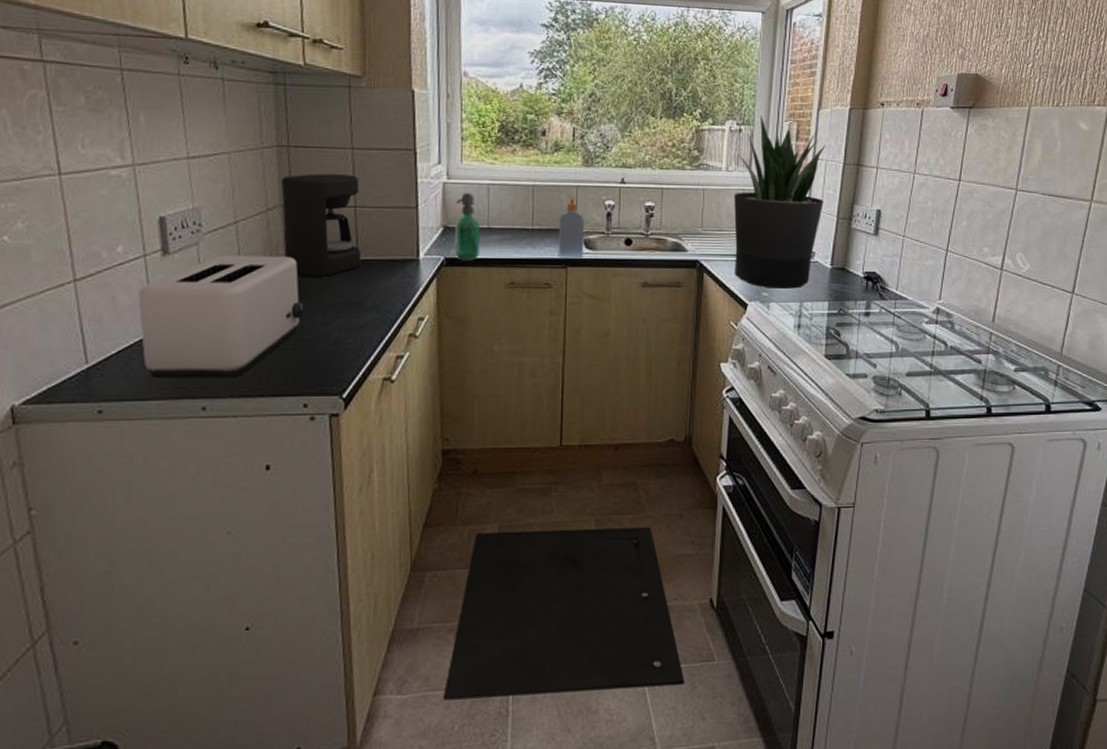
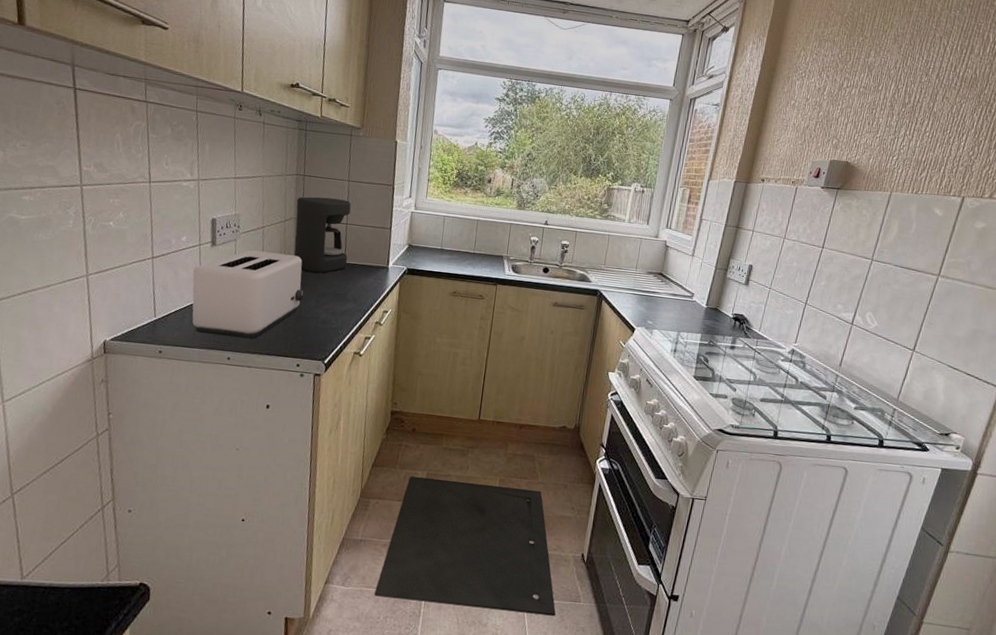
soap dispenser: present [455,192,480,261] -> none [415,220,435,273]
soap bottle: present [557,196,584,258] -> none [491,231,514,279]
planter: present [734,115,826,289] -> none [626,181,712,321]

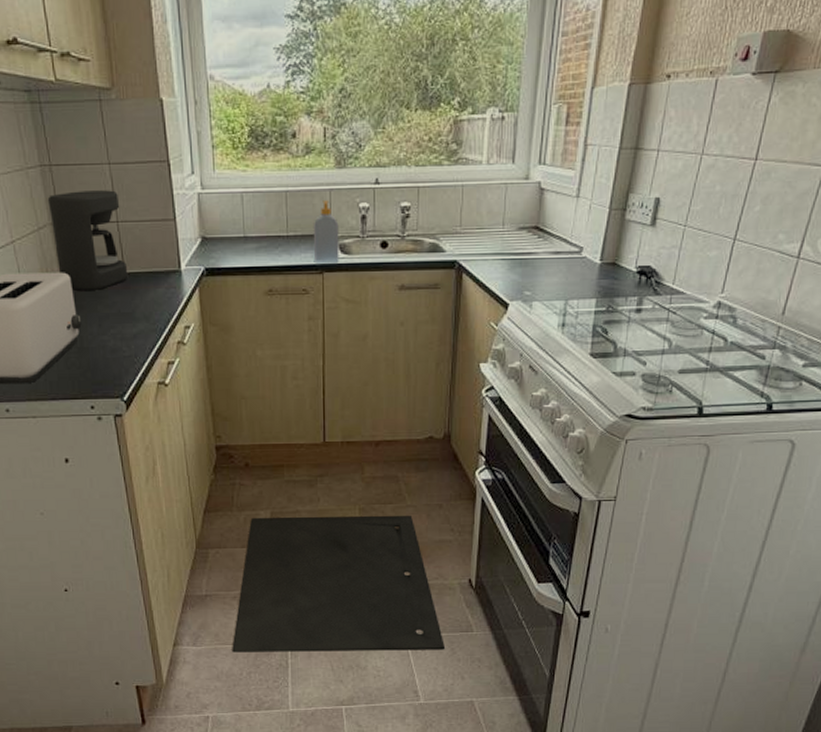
soap bottle: none [491,231,514,279] -> present [313,200,339,264]

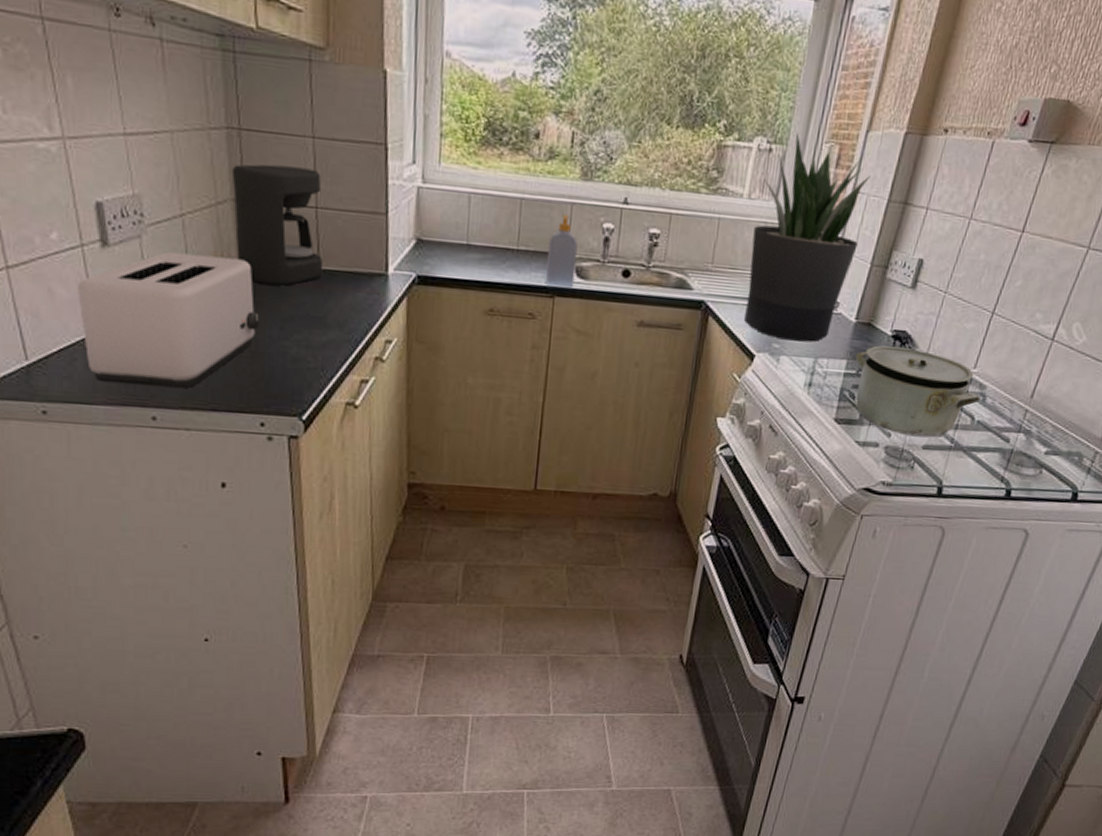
door mat: present [232,516,445,653] -> none [402,570,646,732]
planter: none [494,99,600,287] -> present [743,133,871,342]
saucepan: none [604,280,731,363] -> present [855,345,981,438]

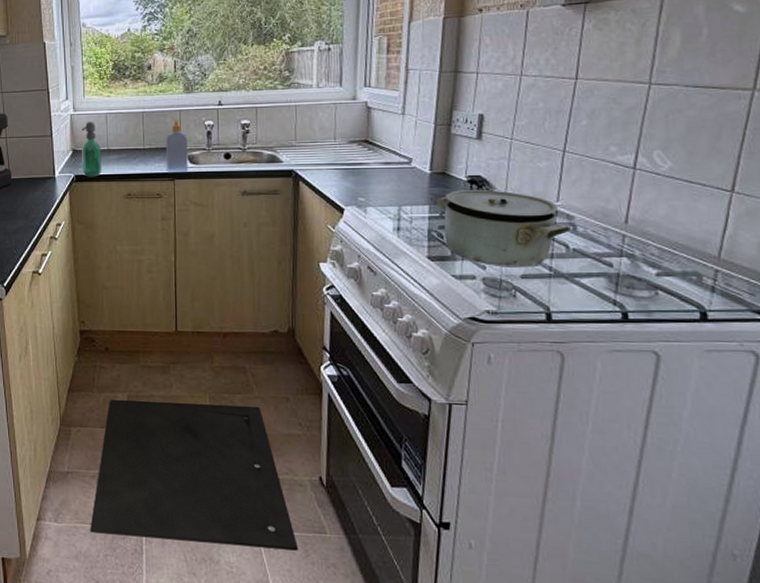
door mat: none [402,570,646,732] -> present [90,400,298,551]
soap dispenser: none [428,200,458,281] -> present [82,121,101,177]
planter: present [743,133,871,342] -> none [326,34,420,194]

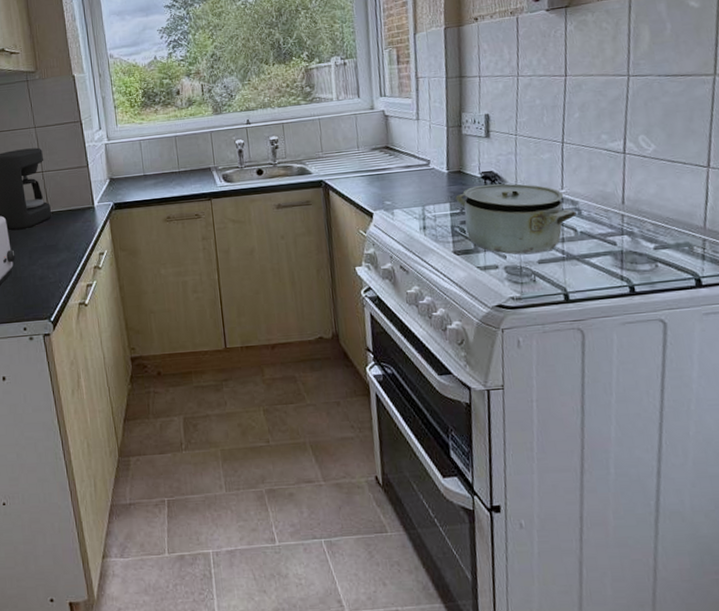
soap dispenser: present [82,121,101,177] -> none [117,148,140,204]
door mat: present [90,400,298,551] -> none [157,415,362,563]
soap bottle: present [165,119,188,172] -> none [199,140,224,193]

